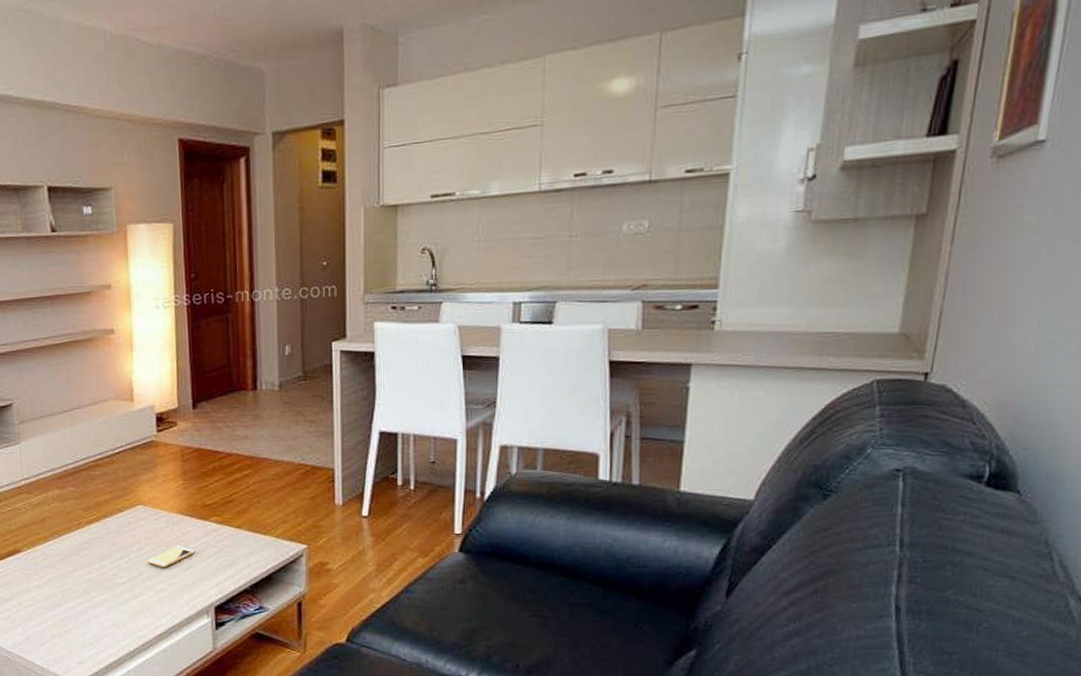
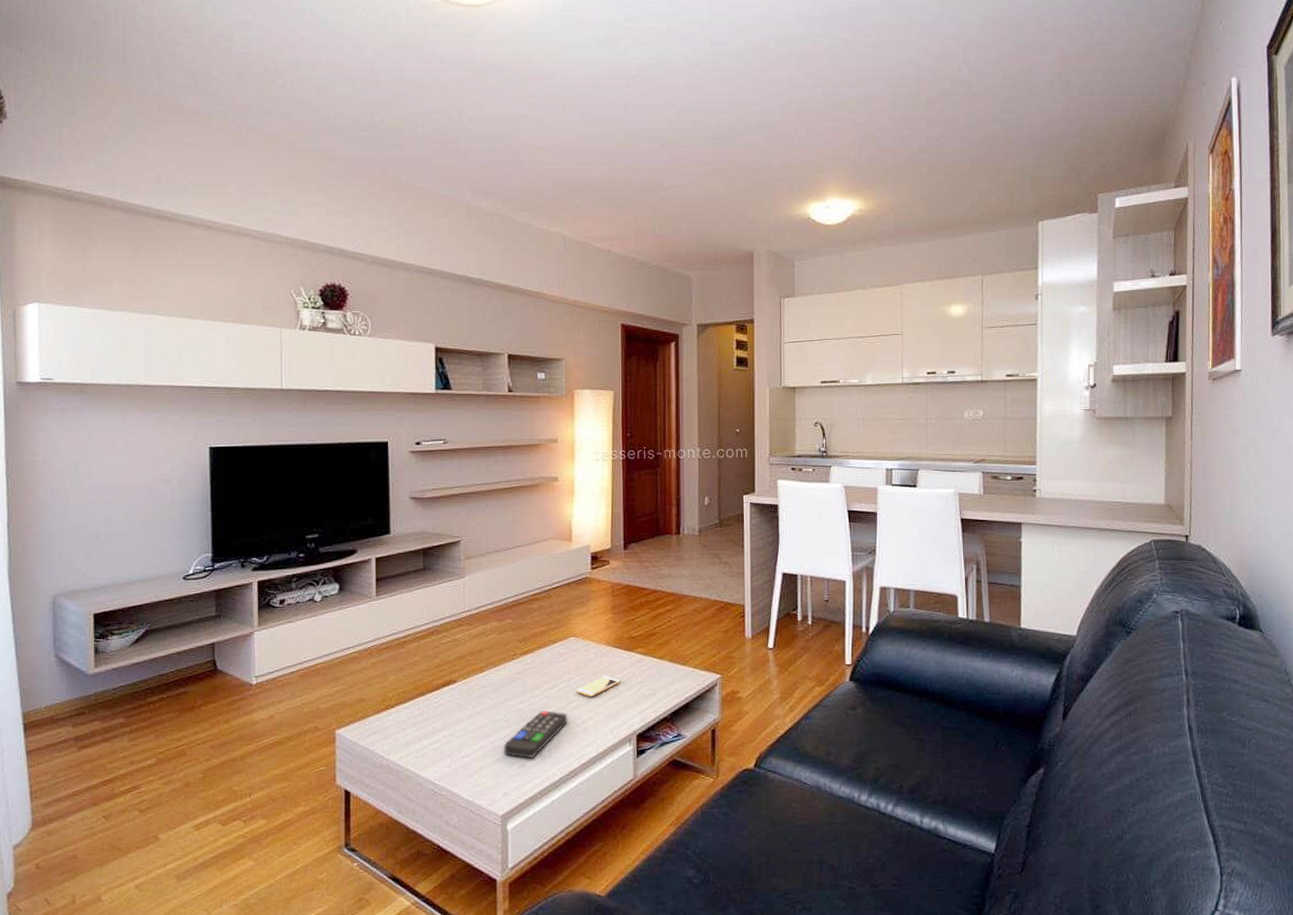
remote control: none [75,581,139,628] -> present [504,711,567,758]

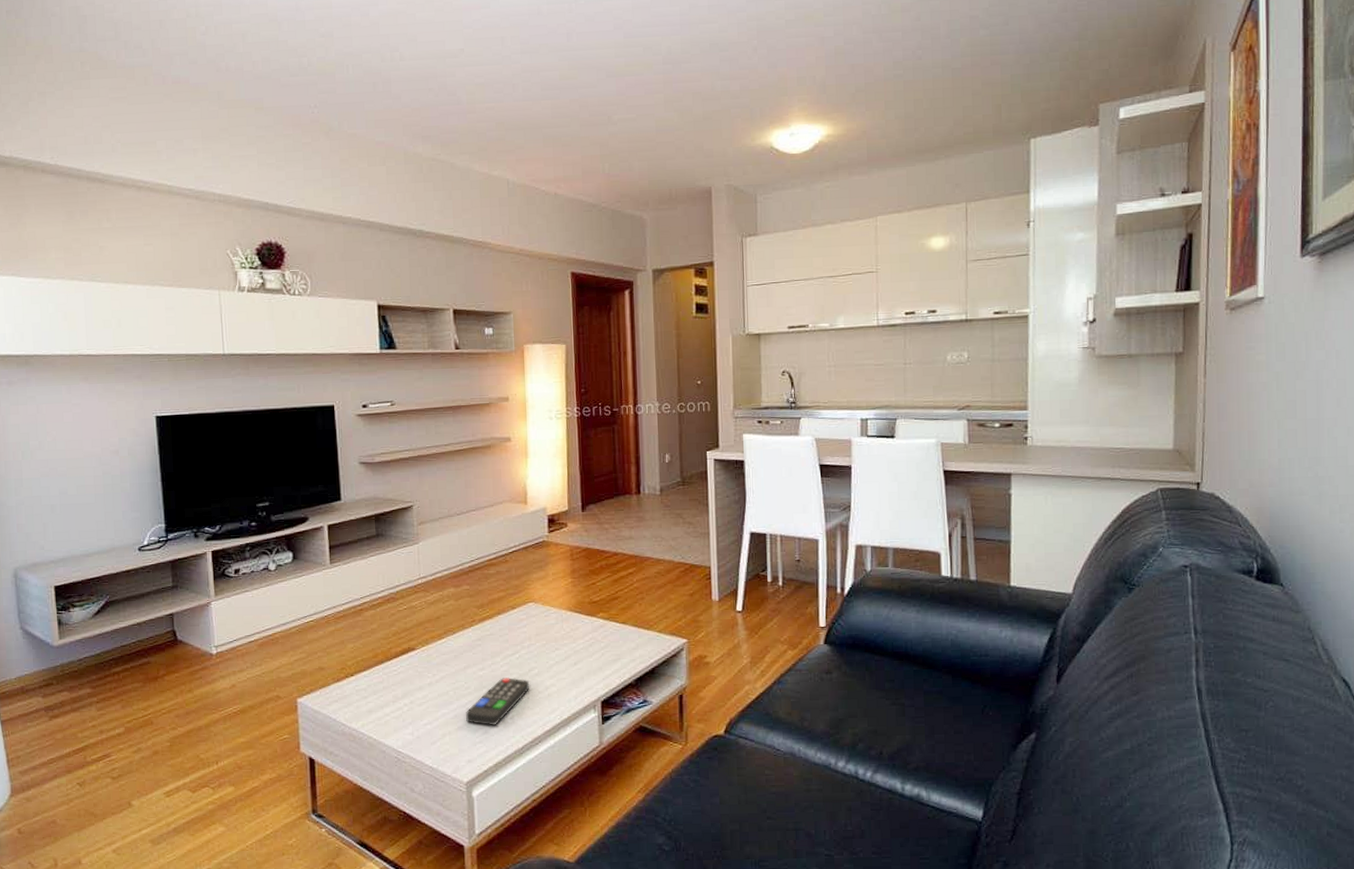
smartphone: present [576,676,621,697] -> none [537,641,583,664]

